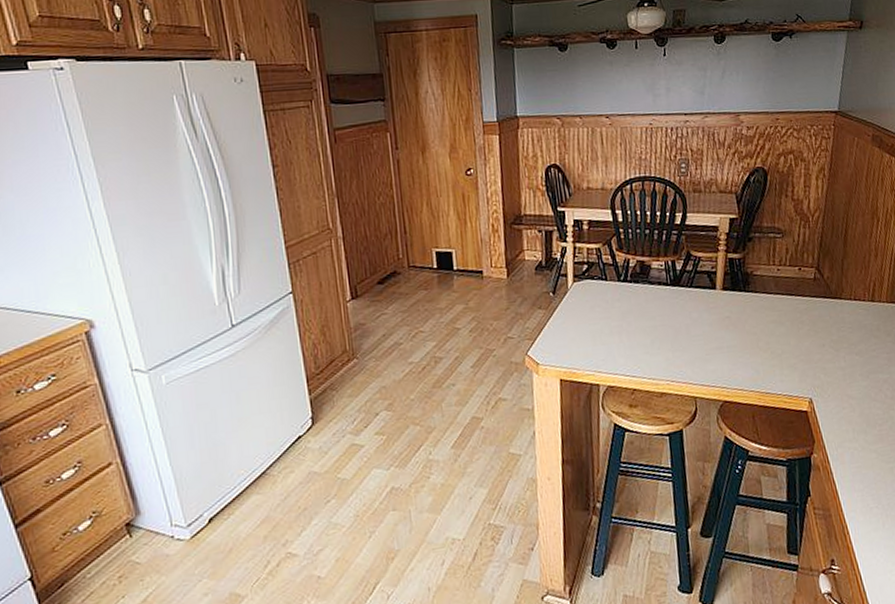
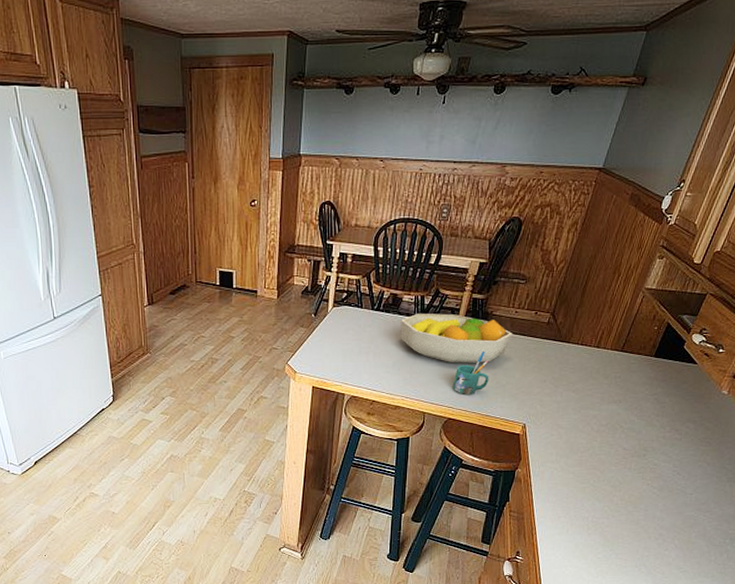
fruit bowl: none [652,278,779,335] -> present [400,313,513,363]
mug: none [722,317,763,371] -> present [453,350,489,395]

